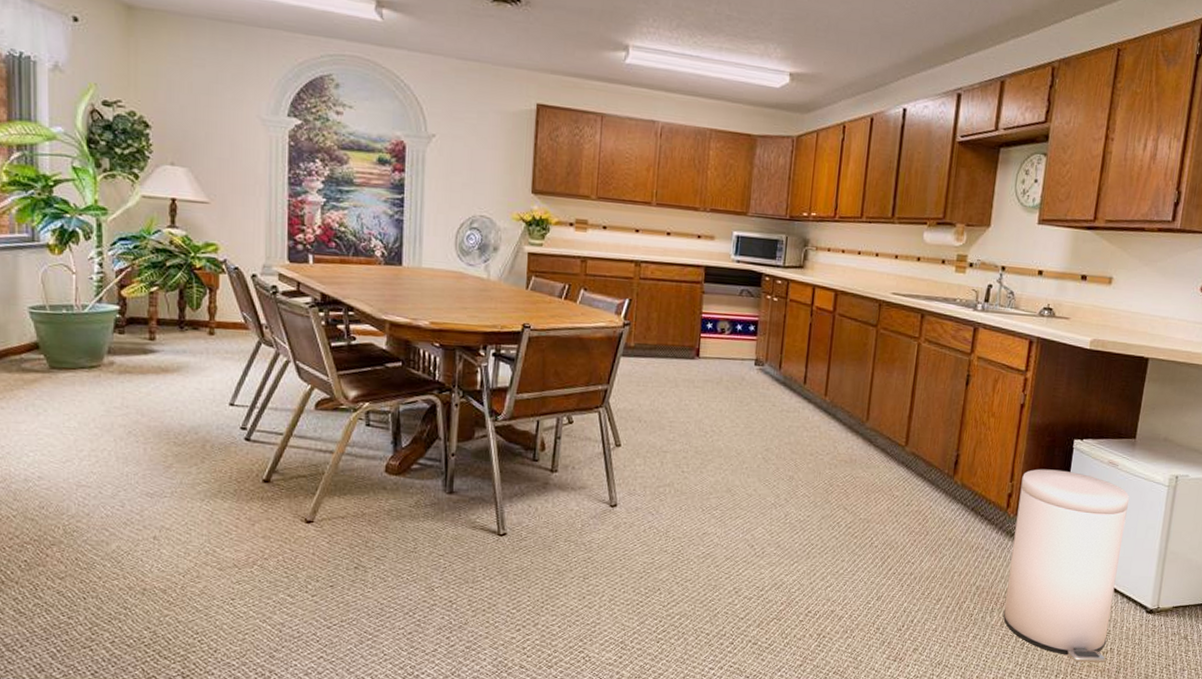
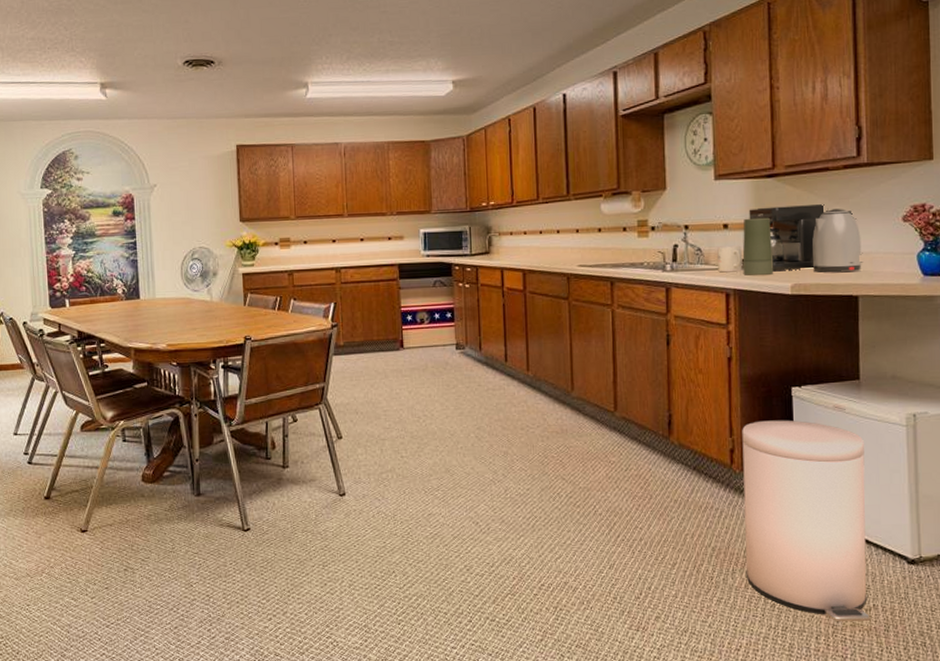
mug: none [1026,292,1052,321] -> present [717,245,743,273]
canister: none [1049,267,1083,327] -> present [742,217,774,276]
coffee maker: none [1063,258,1138,327] -> present [749,204,829,272]
kettle: none [1113,270,1162,335] -> present [812,209,863,273]

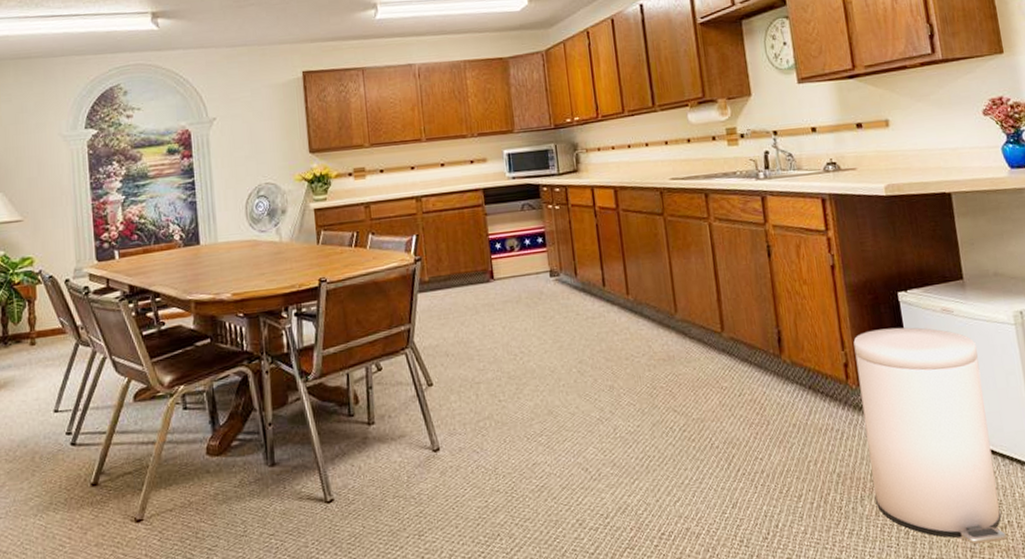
mug: present [717,245,743,273] -> none [808,148,835,177]
canister: present [742,217,774,276] -> none [831,118,867,179]
coffee maker: present [749,204,829,272] -> none [834,102,912,173]
kettle: present [812,209,863,273] -> none [899,106,952,172]

